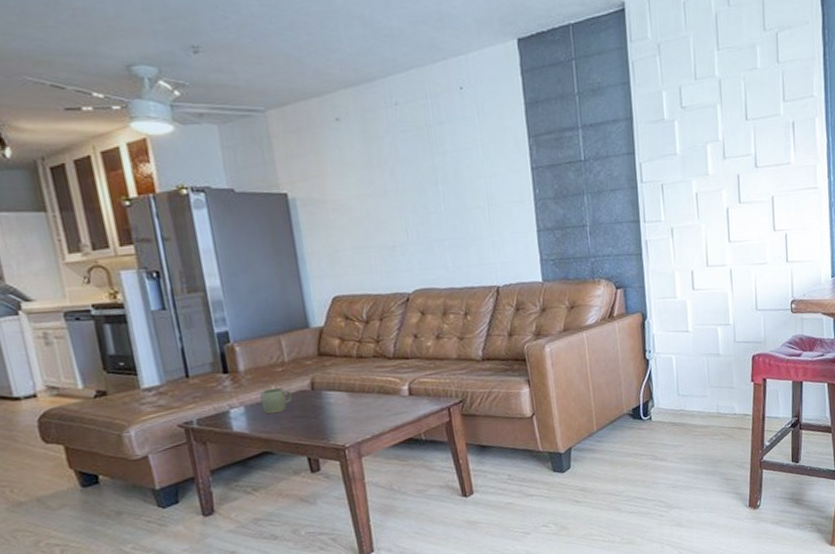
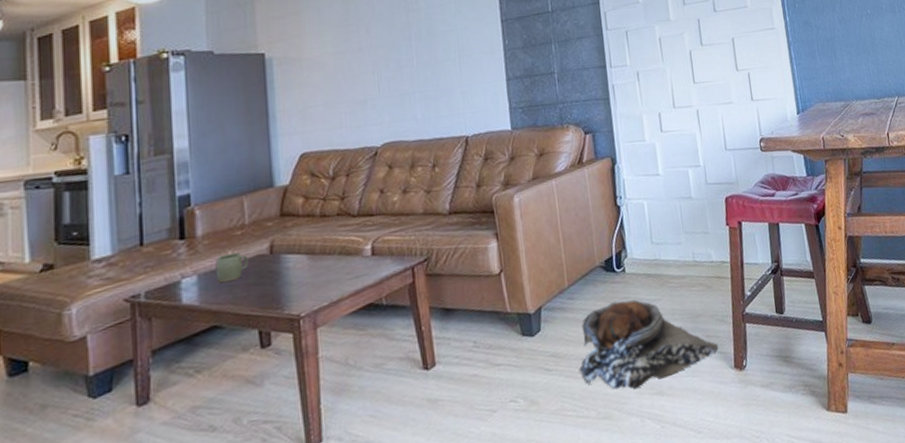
dog bed: none [606,444,736,521] -> present [579,299,719,390]

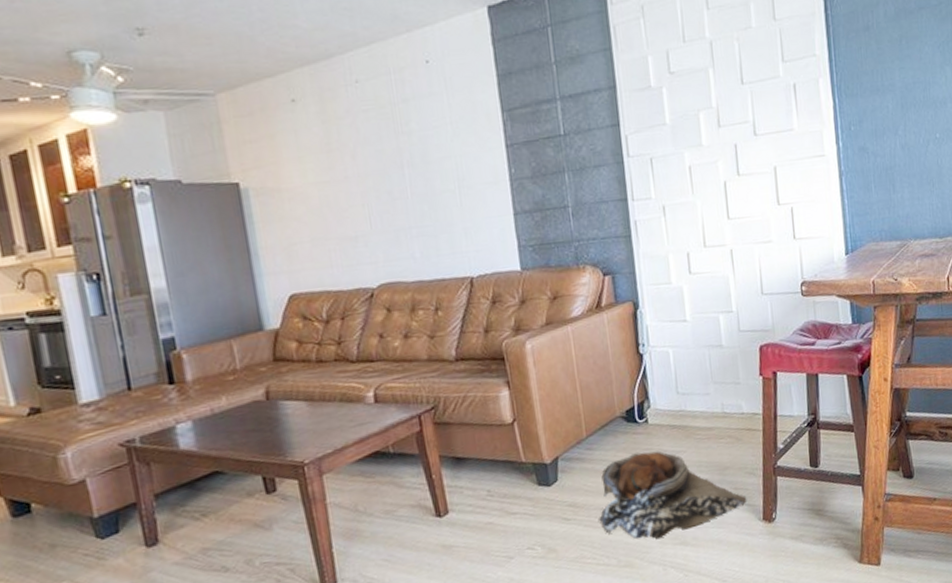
mug: present [215,252,249,284] -> none [209,398,245,429]

